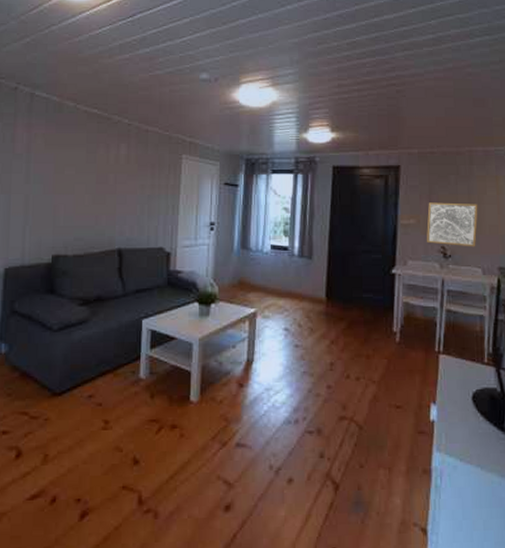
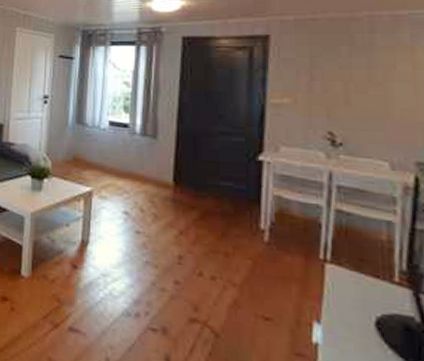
wall art: present [426,202,478,247] -> none [306,78,383,135]

